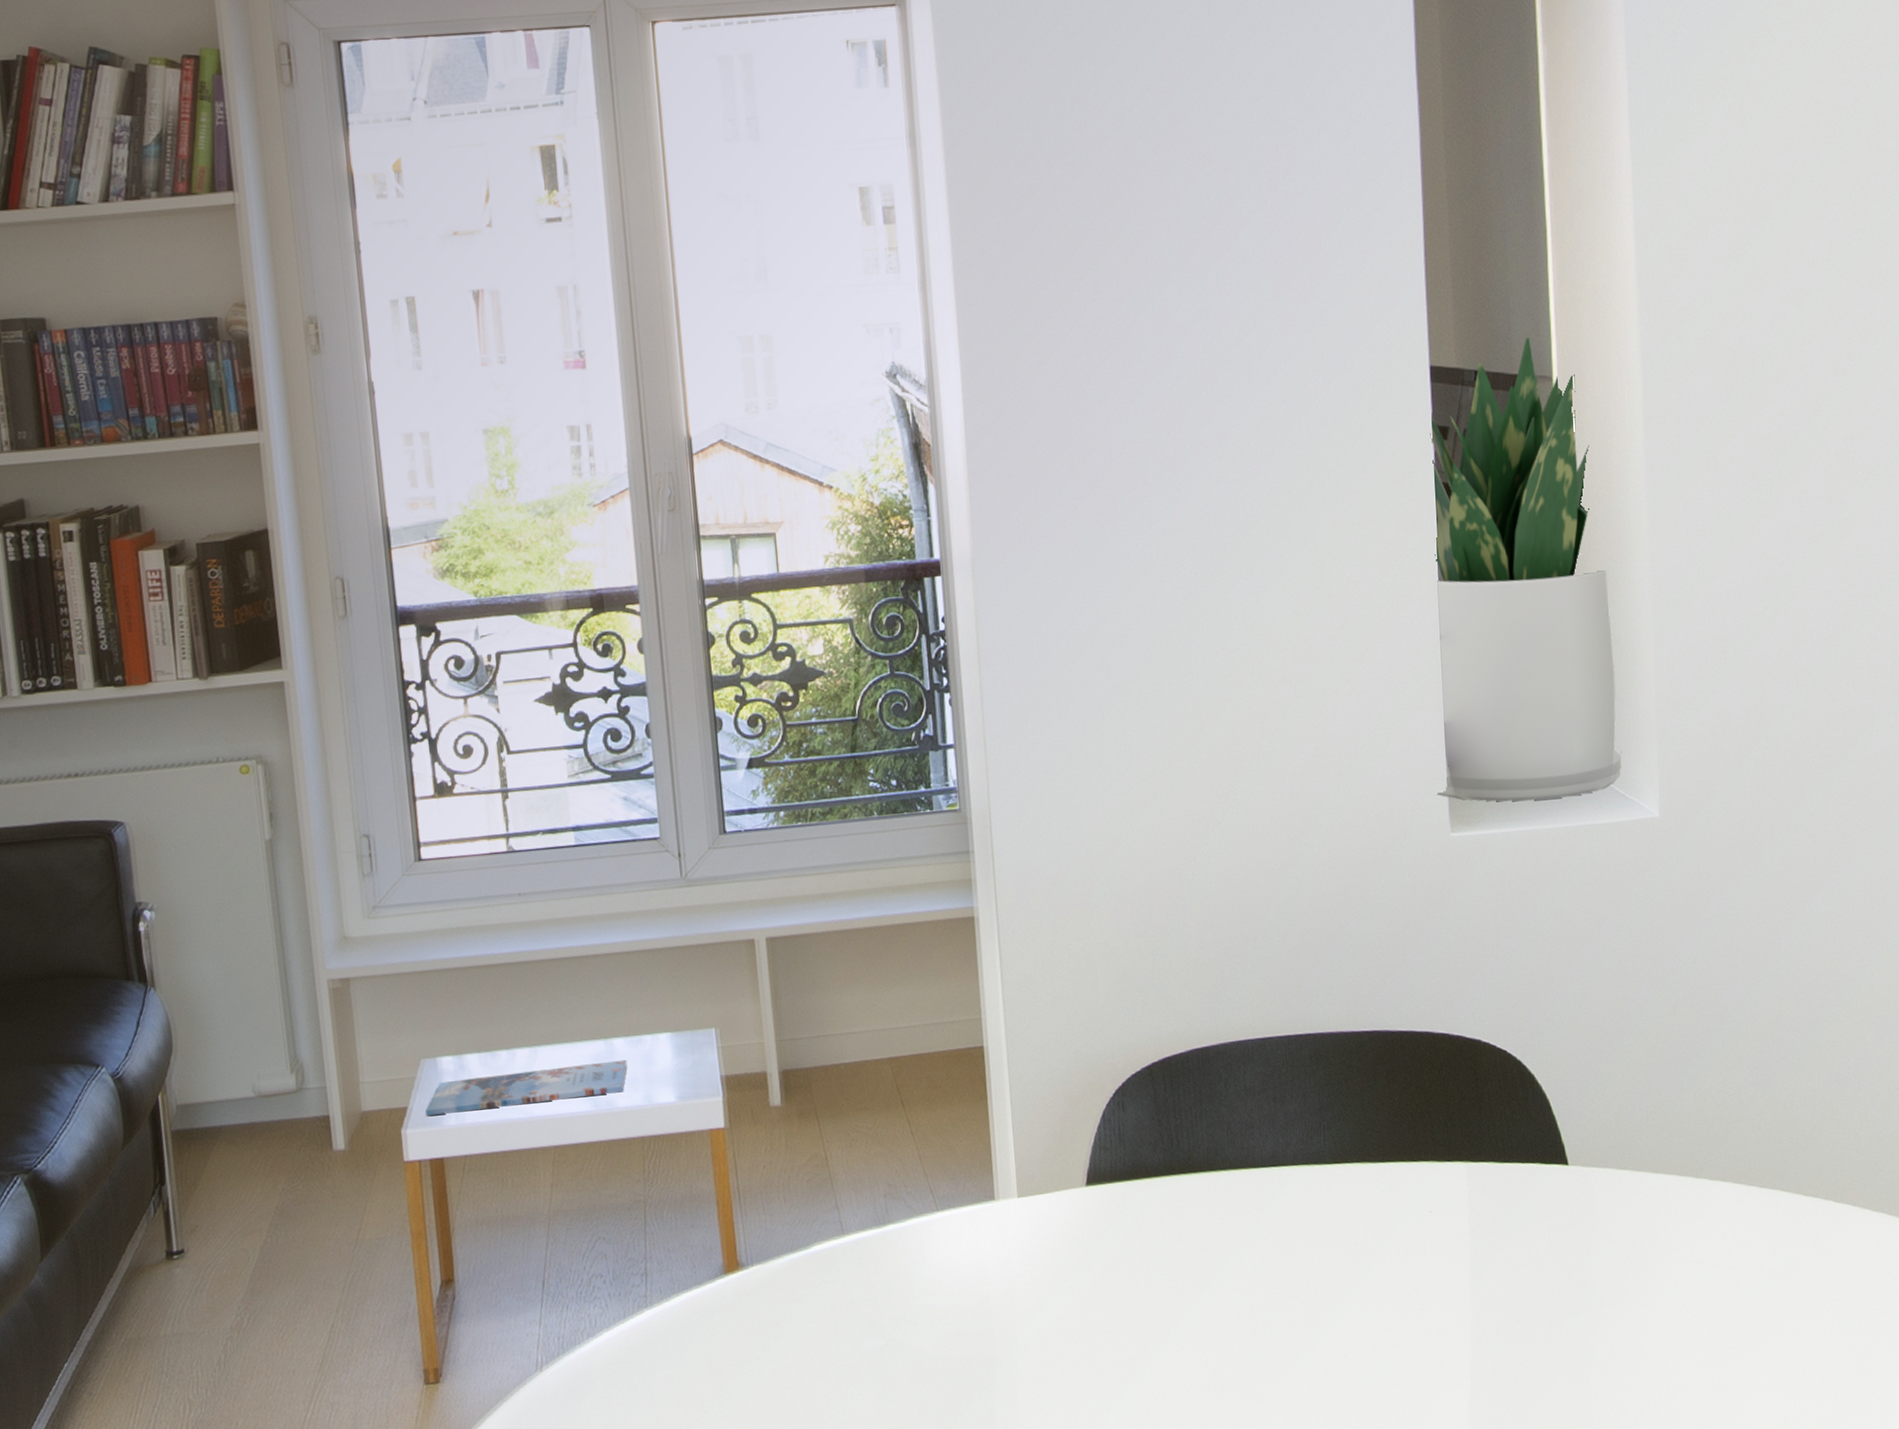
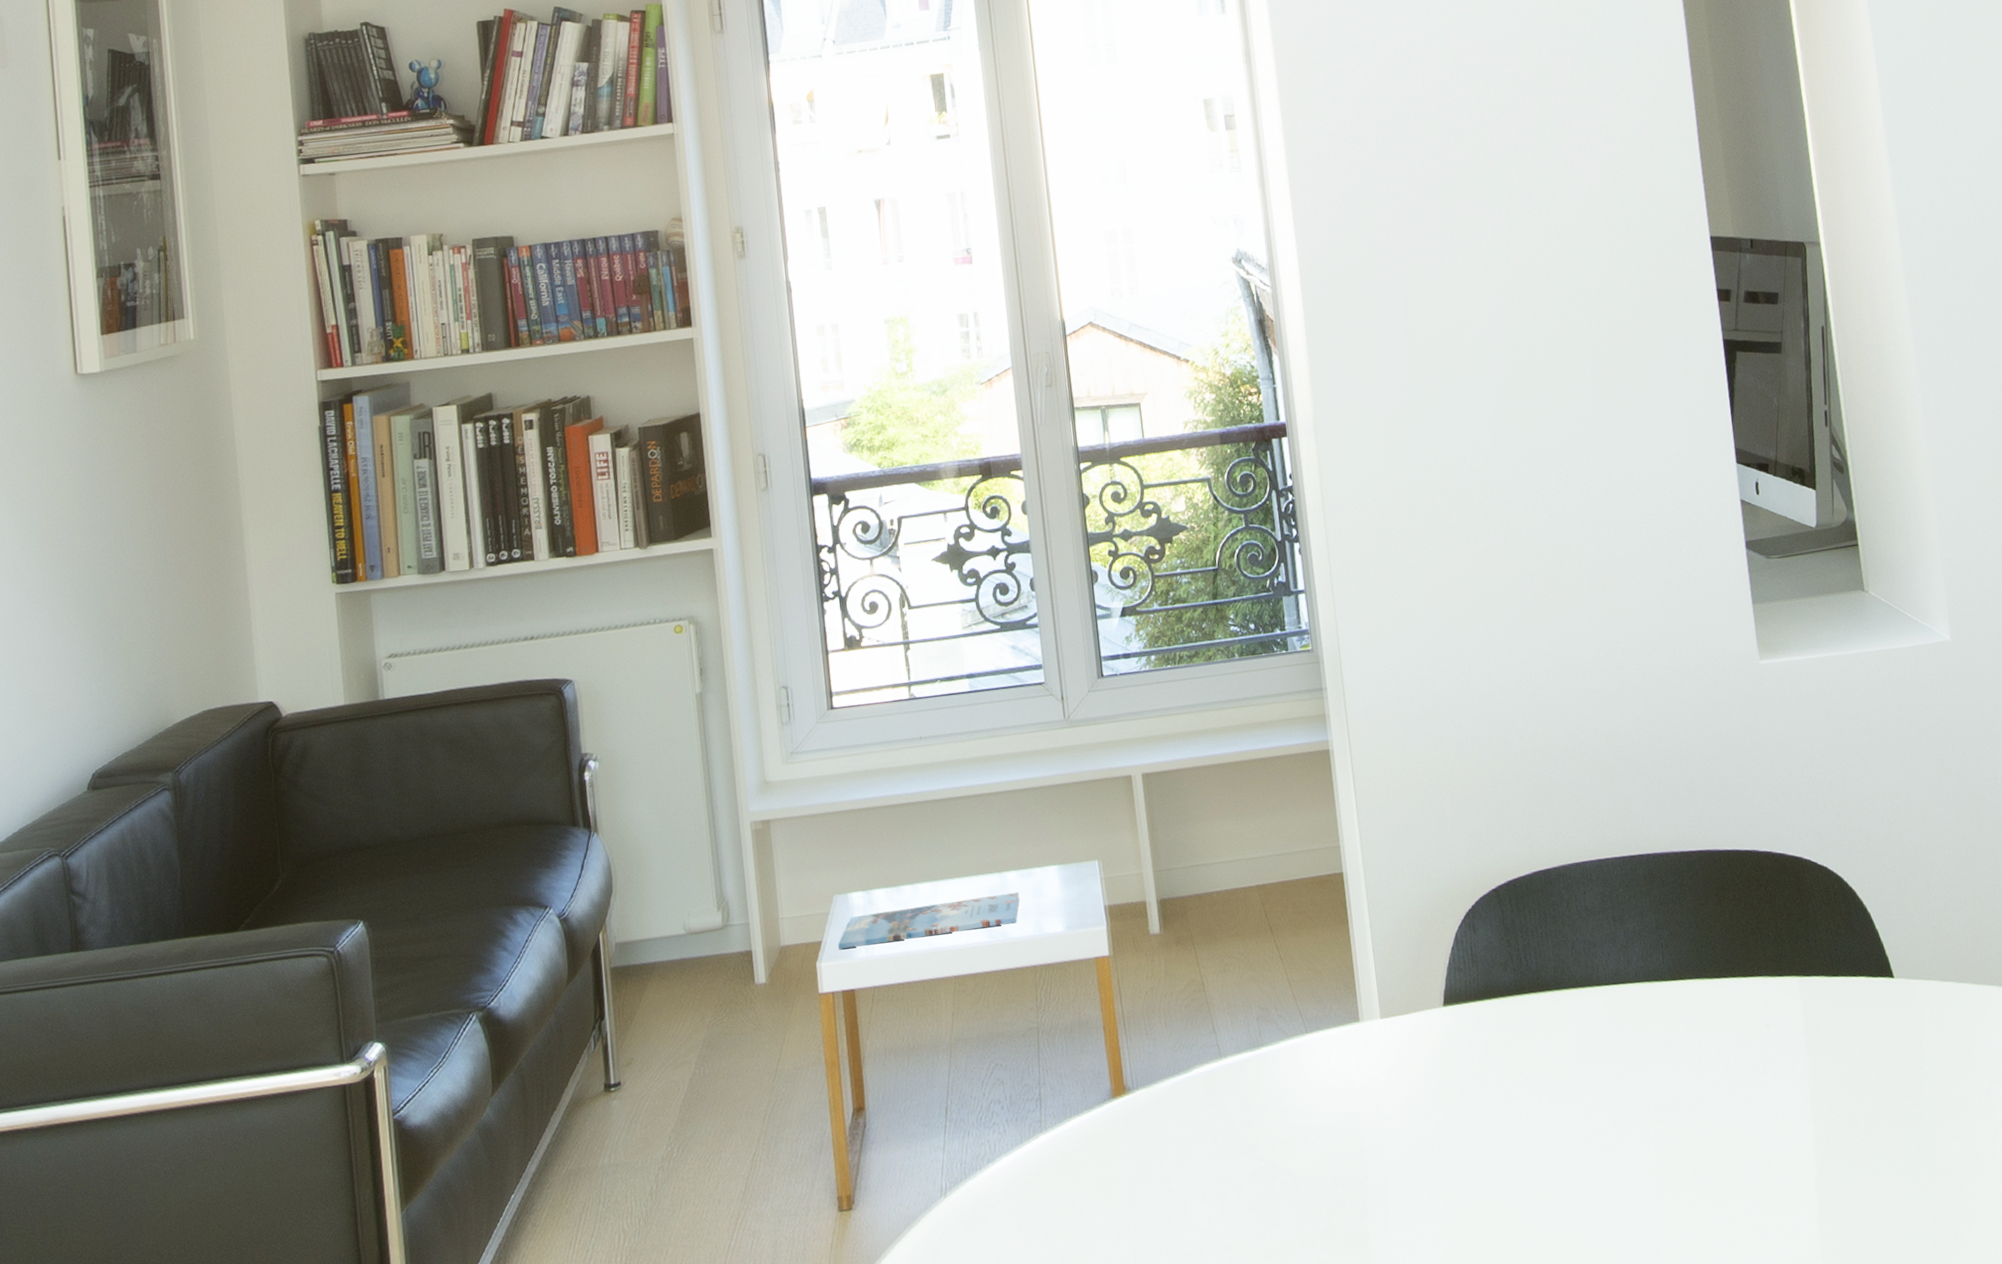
planter: present [1430,338,1622,802] -> none [1714,209,1912,630]

